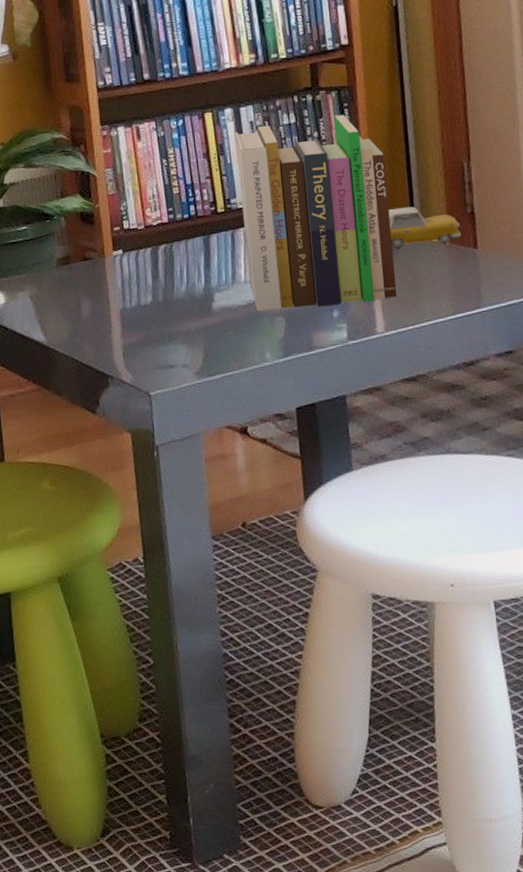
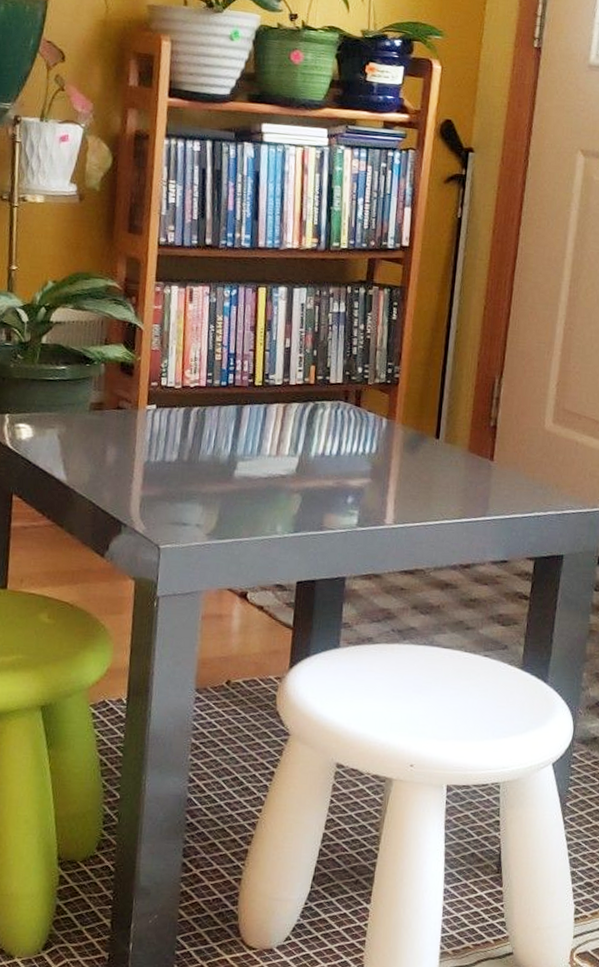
books: present [235,114,397,312] -> none [273,309,424,494]
toy car: present [388,206,461,248] -> none [414,410,481,452]

